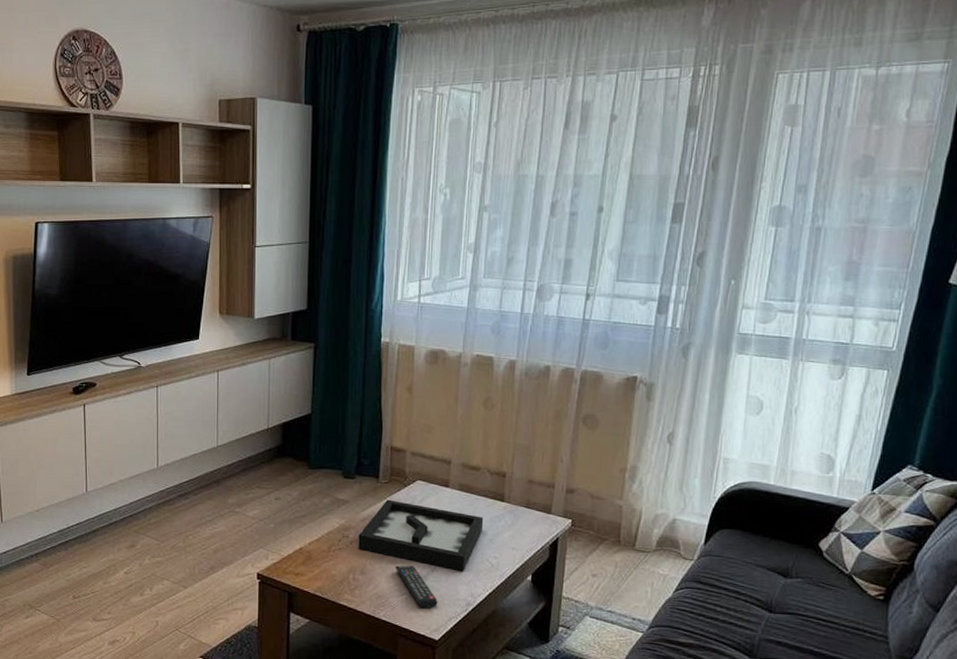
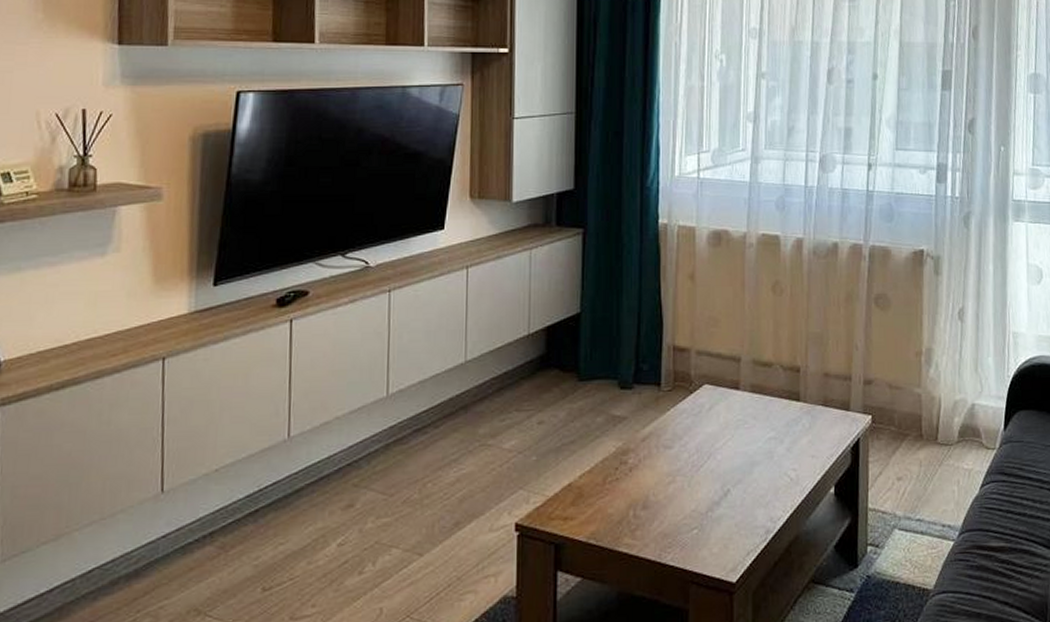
decorative tray: present [358,499,484,572] -> none [639,411,780,492]
remote control: present [395,565,438,609] -> none [683,490,733,544]

